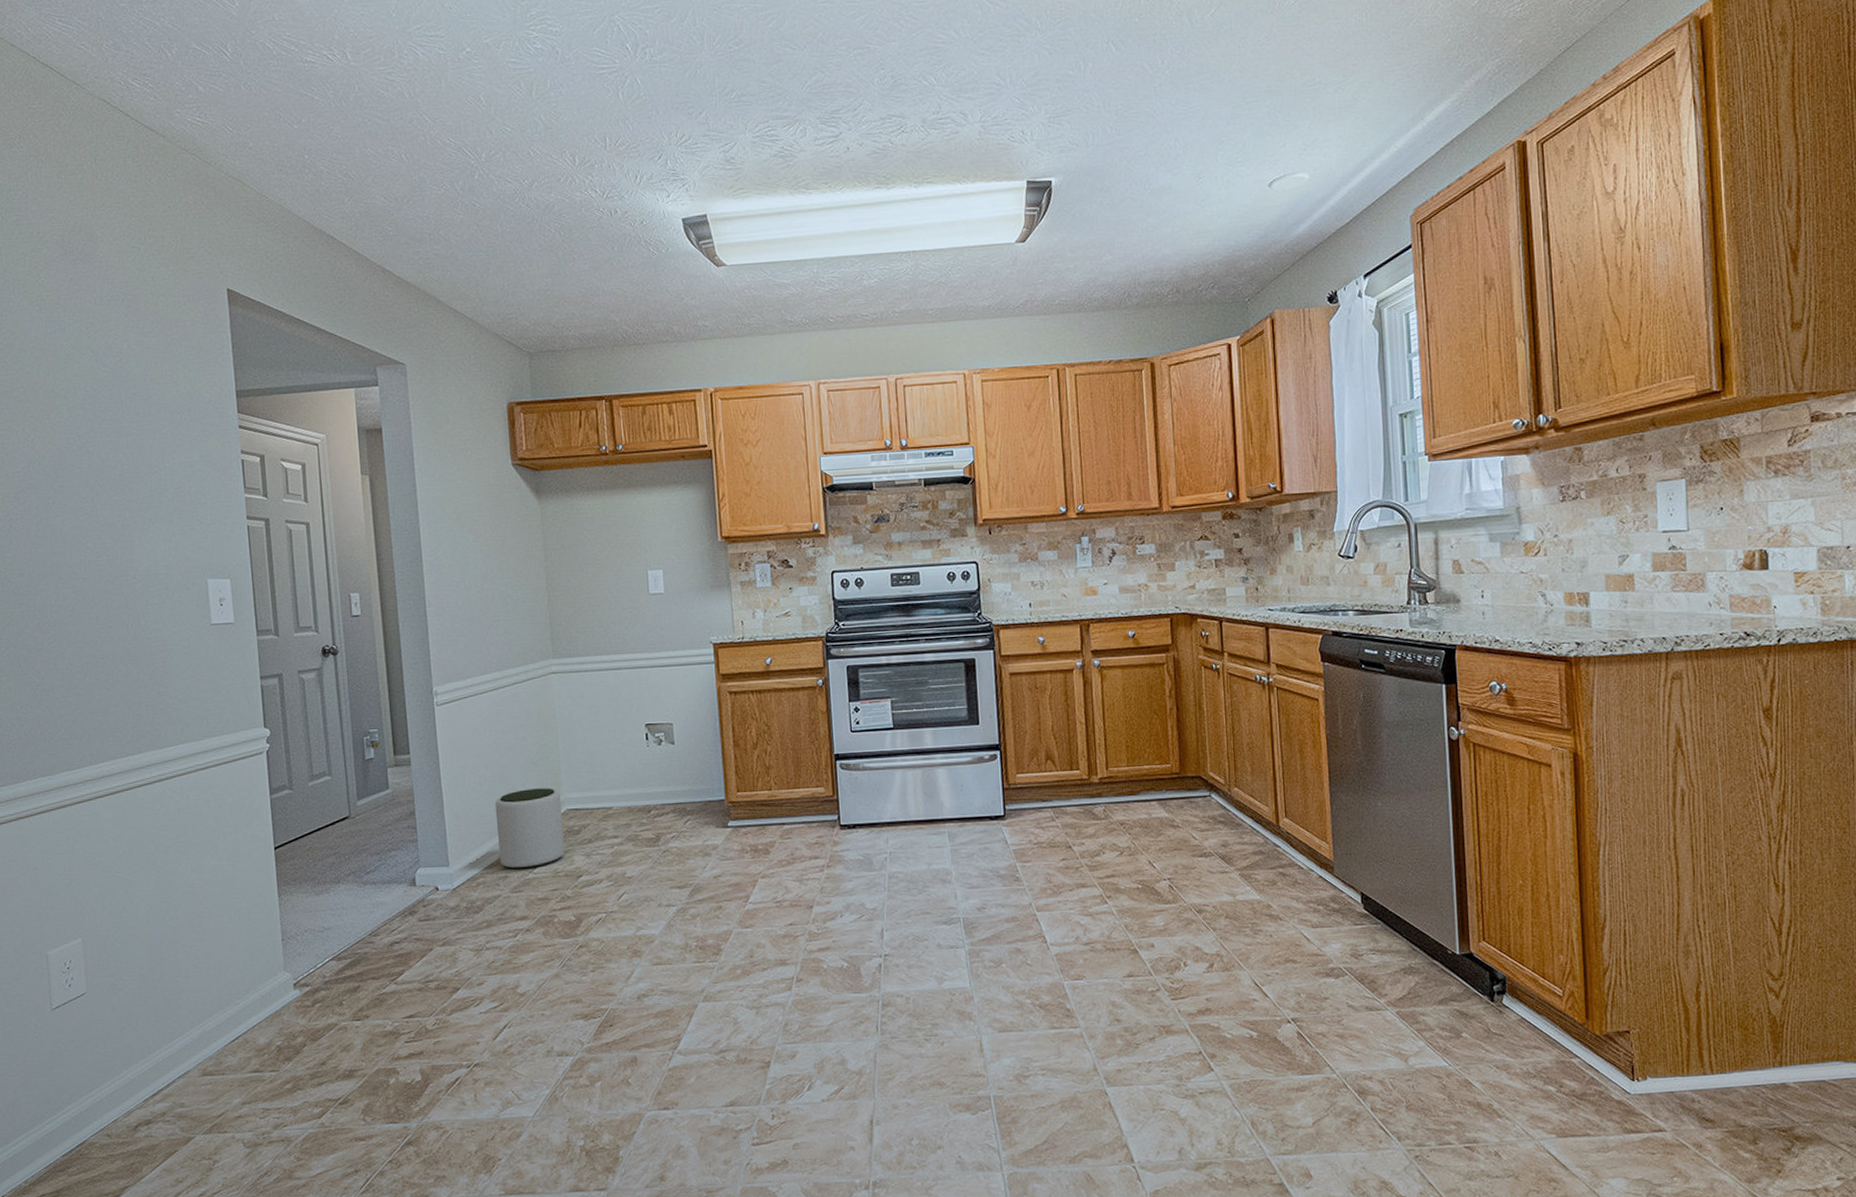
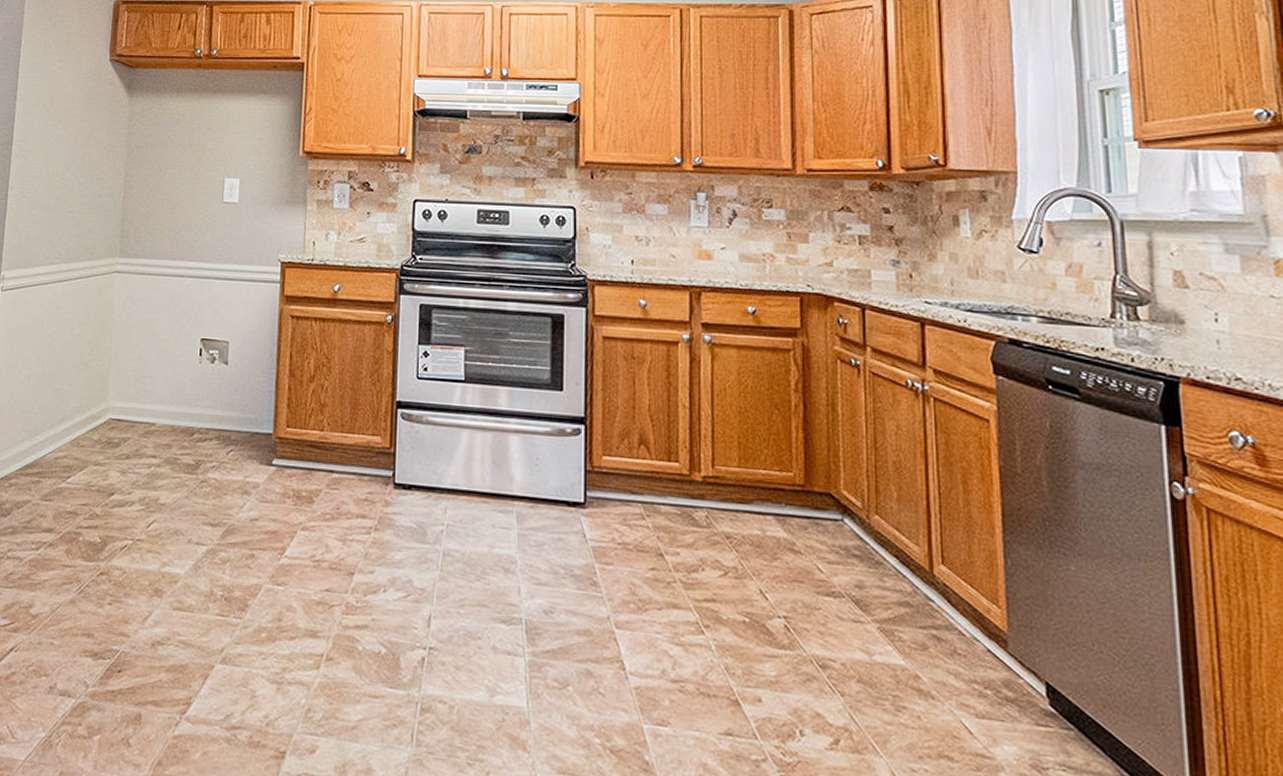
plant pot: present [494,788,565,869] -> none [35,390,105,477]

